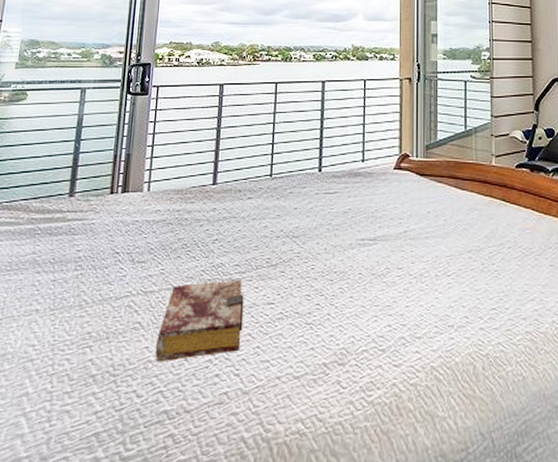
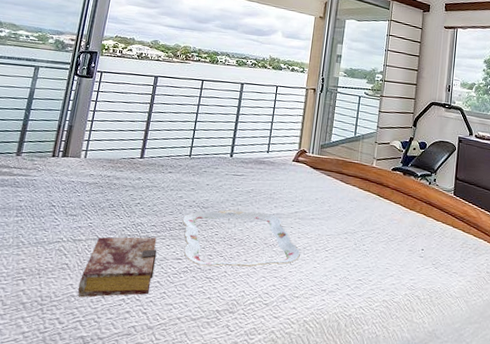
serving tray: none [270,236,417,309] -> present [182,209,300,267]

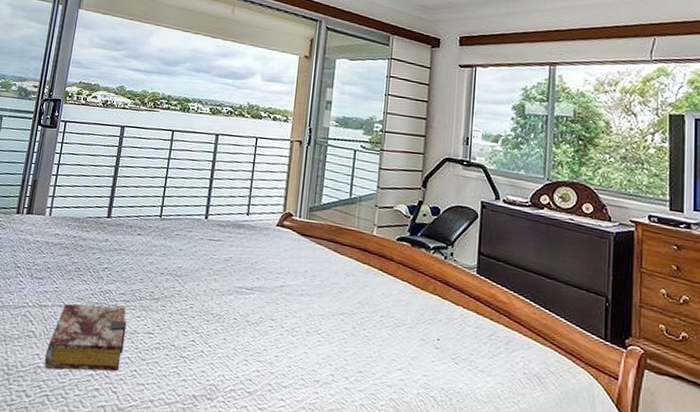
serving tray: present [182,209,300,267] -> none [153,279,288,348]

